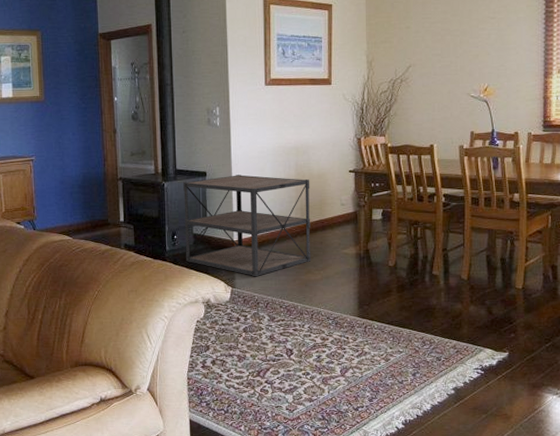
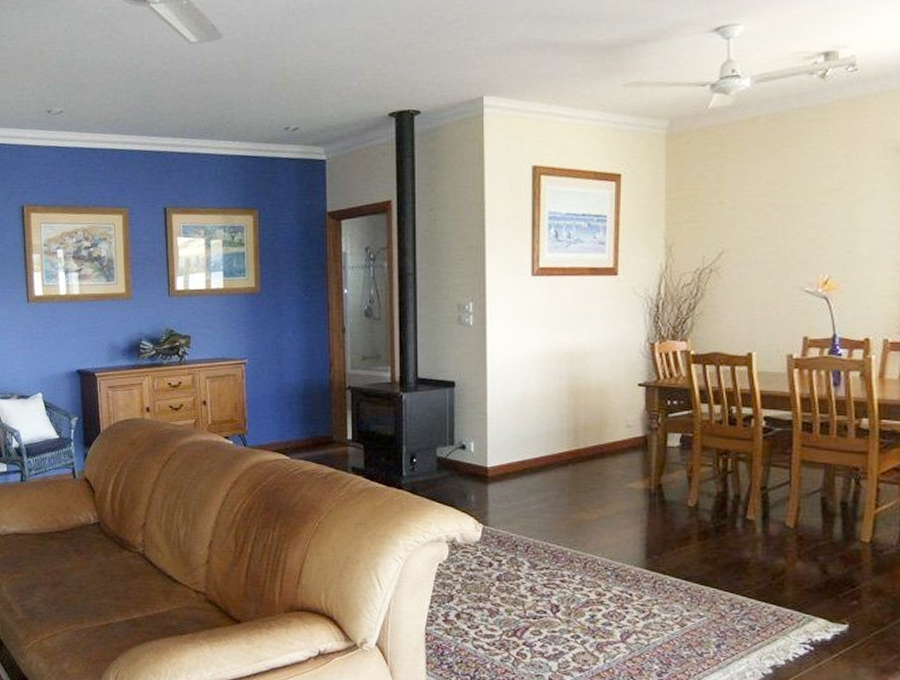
shelving unit: present [183,175,311,277] -> none [426,386,587,513]

